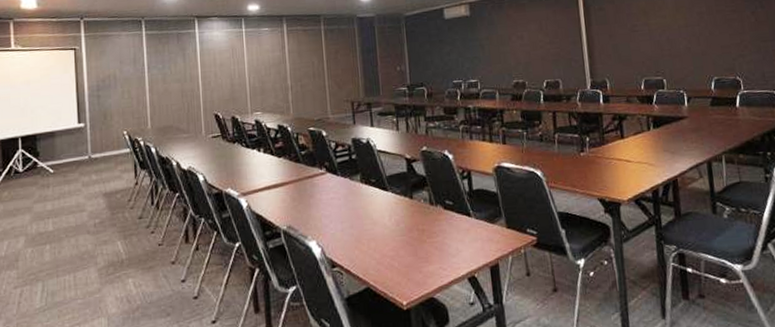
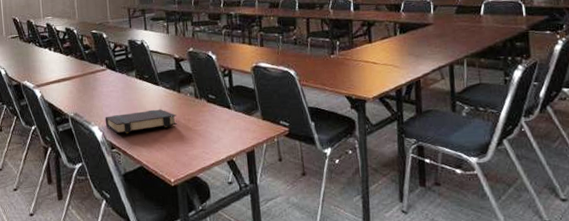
book: none [324,218,410,249] -> present [105,109,177,134]

